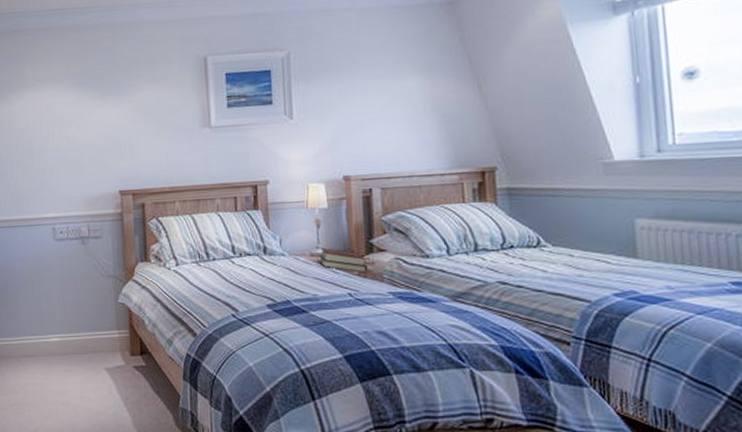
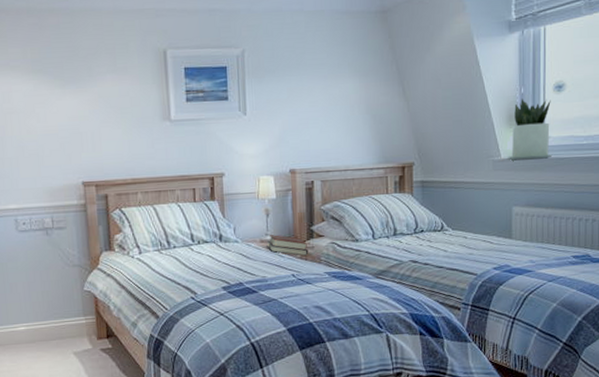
planter: none [623,88,688,163] -> present [508,99,553,161]

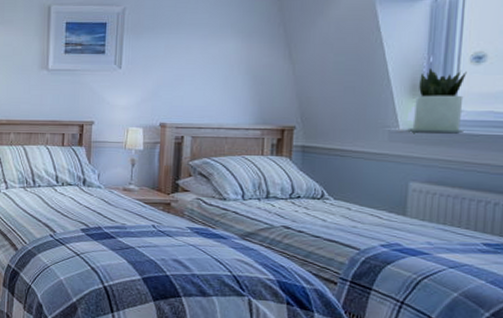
books: present [266,235,308,256] -> none [129,184,171,208]

